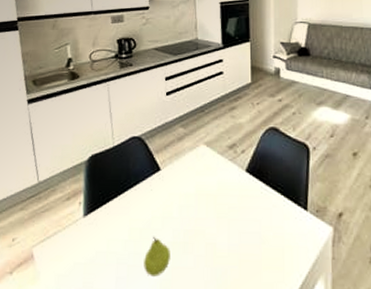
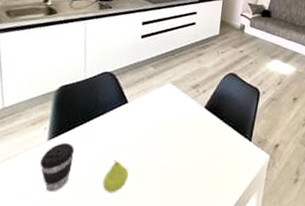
coffee cup: none [79,218,112,276] -> present [40,142,75,193]

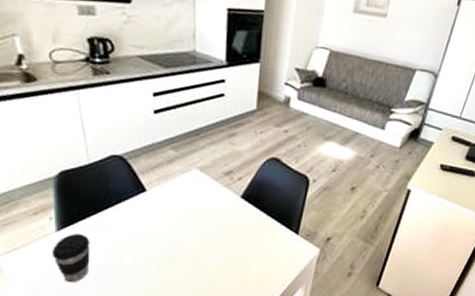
fruit: present [102,159,129,193] -> none [128,251,157,285]

